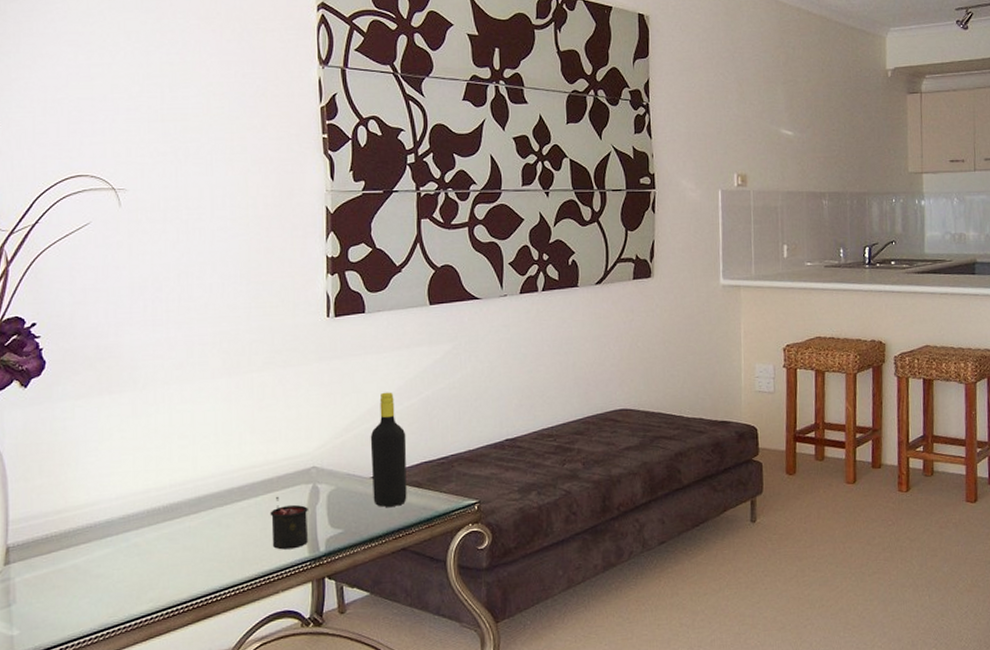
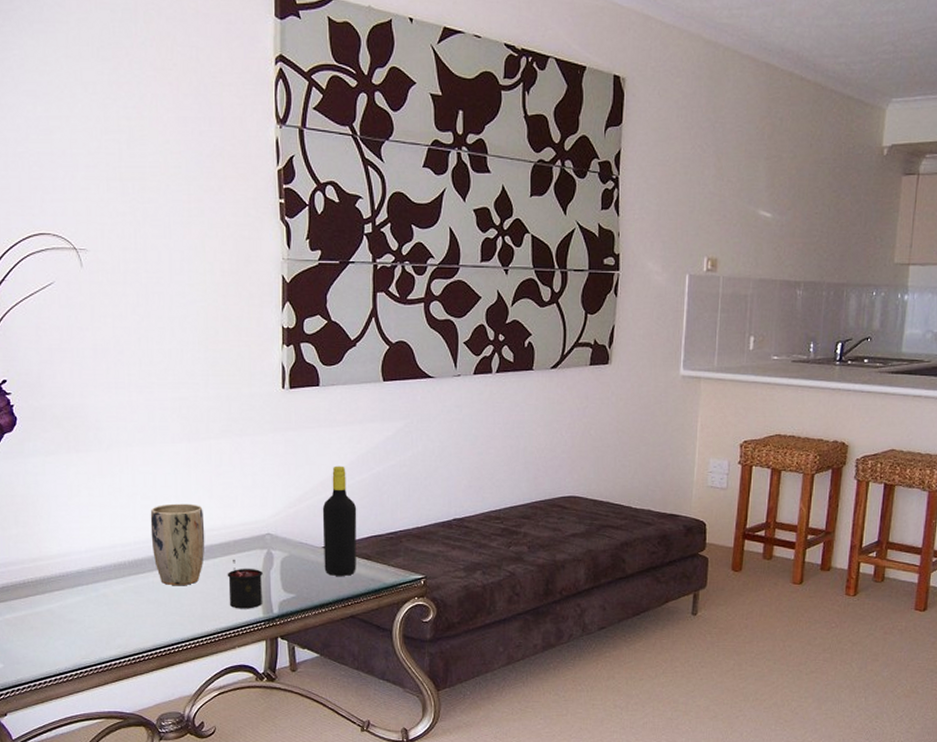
plant pot: none [187,440,247,529] -> present [150,503,205,585]

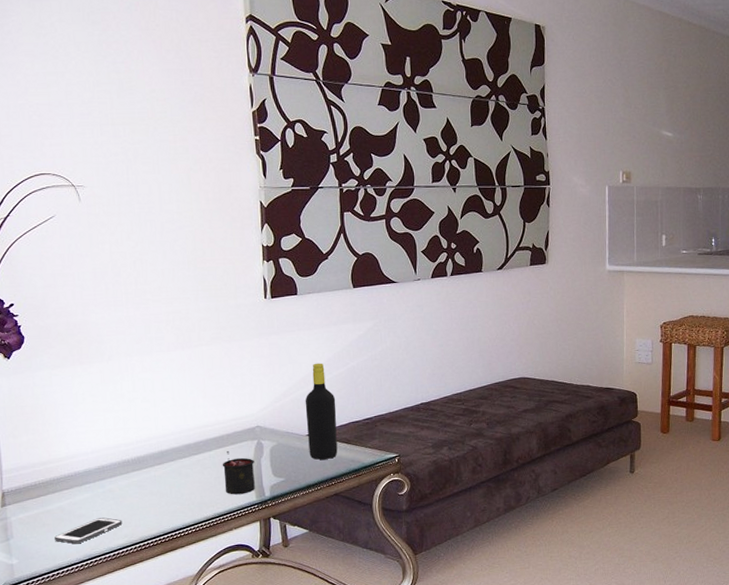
cell phone: none [43,625,116,652] -> present [55,517,123,544]
plant pot: present [150,503,205,585] -> none [150,404,201,478]

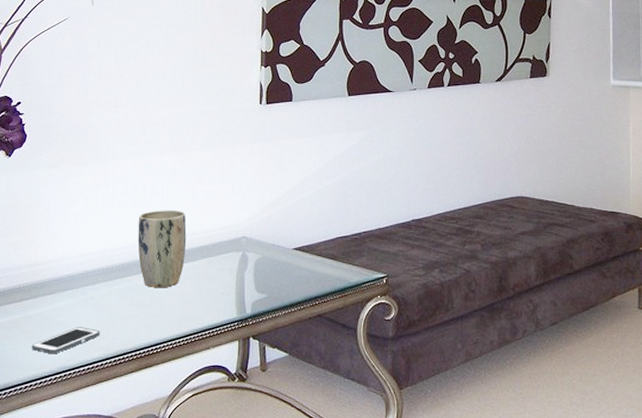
plant pot: none [150,404,201,478] -> present [137,210,187,287]
candle: present [222,451,255,495] -> none [205,262,238,310]
bottle: present [305,363,338,460] -> none [293,172,325,276]

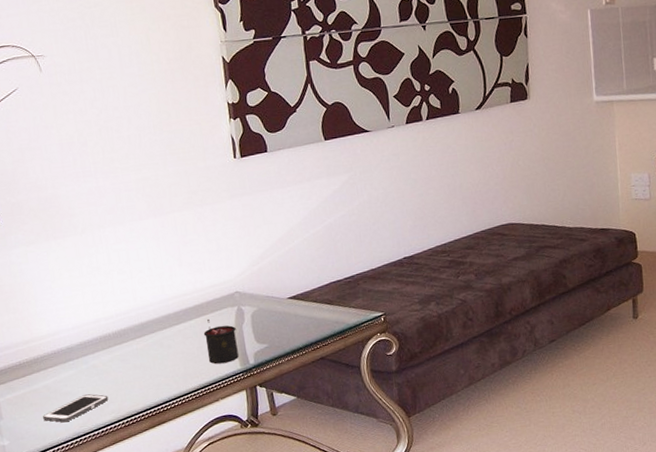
plant pot: present [137,210,187,287] -> none [127,273,181,350]
candle: none [205,262,238,310] -> present [203,320,239,365]

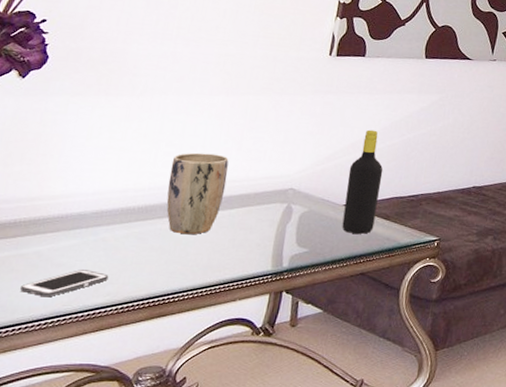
plant pot: none [127,273,181,350] -> present [166,152,229,234]
candle: present [203,320,239,365] -> none [239,212,279,262]
bottle: none [283,221,321,323] -> present [342,129,383,234]

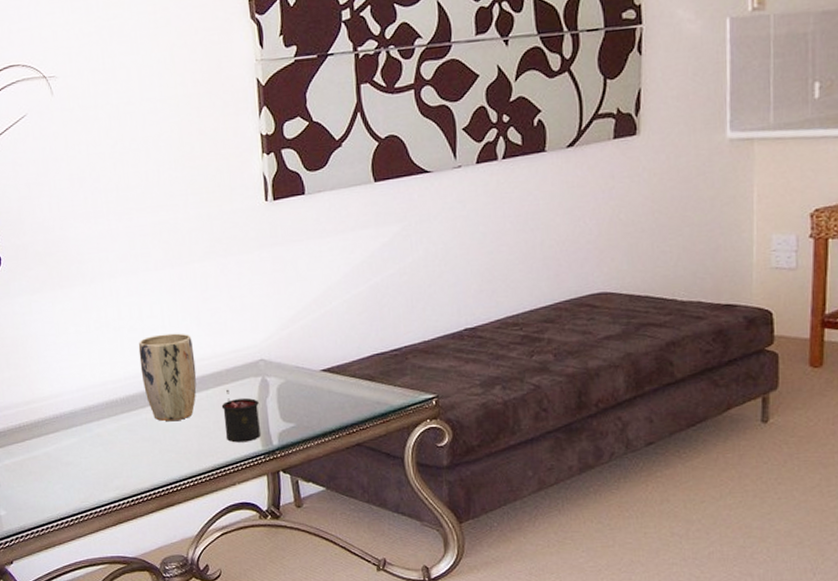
cell phone: present [20,269,109,298] -> none [42,466,113,496]
candle: none [239,212,279,262] -> present [221,390,261,443]
bottle: present [342,129,383,234] -> none [317,279,359,401]

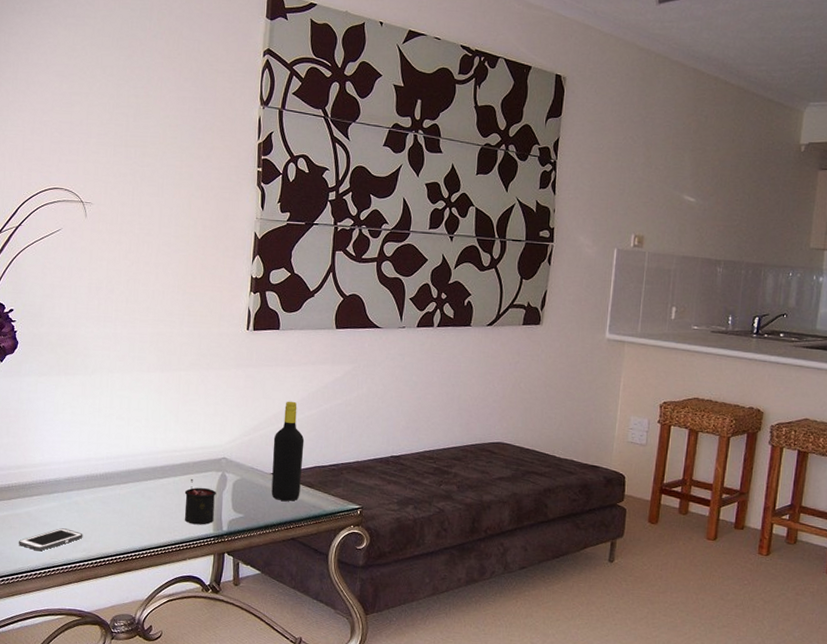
cell phone: none [42,466,113,496] -> present [19,528,83,551]
plant pot: present [138,333,197,421] -> none [121,425,169,499]
bottle: none [317,279,359,401] -> present [271,401,305,501]

